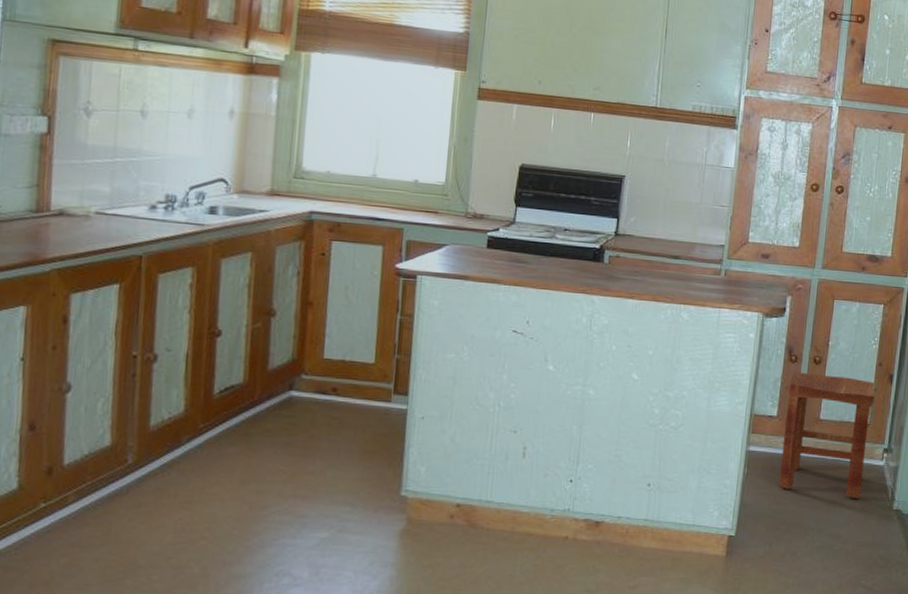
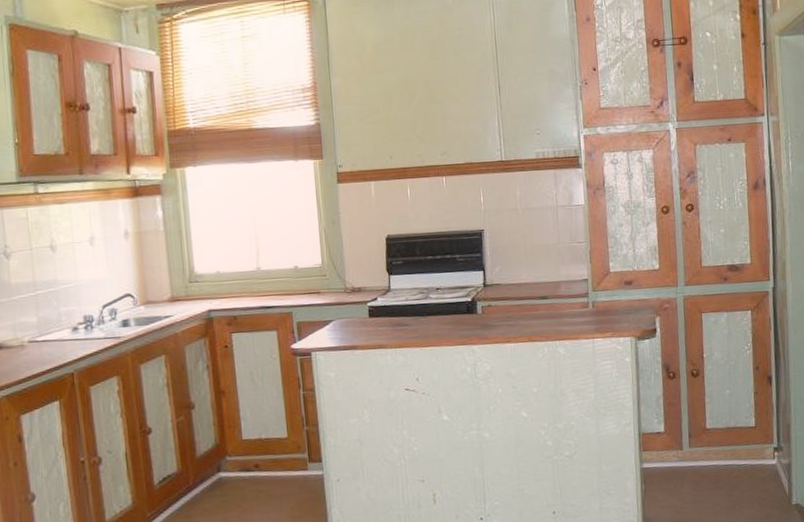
stool: present [779,372,876,498] -> none [671,384,759,499]

